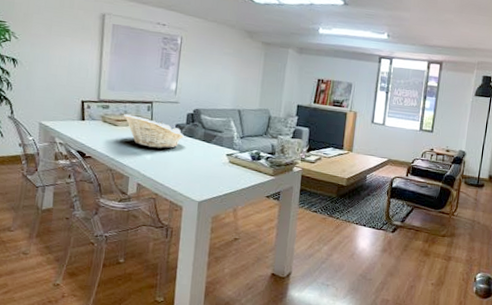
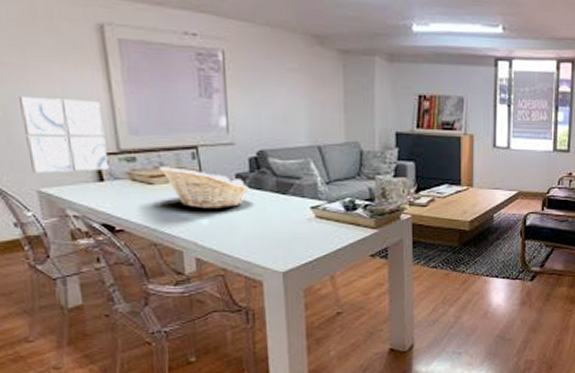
wall art: none [39,57,93,113] -> present [19,96,110,174]

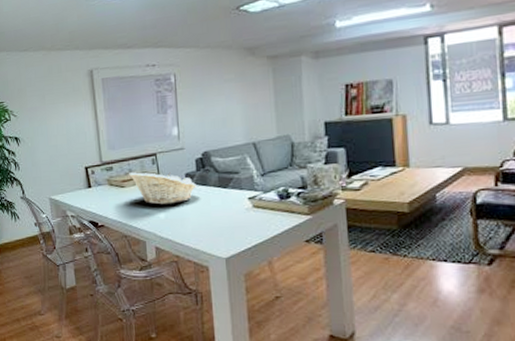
wall art: present [19,96,110,174] -> none [41,127,95,186]

